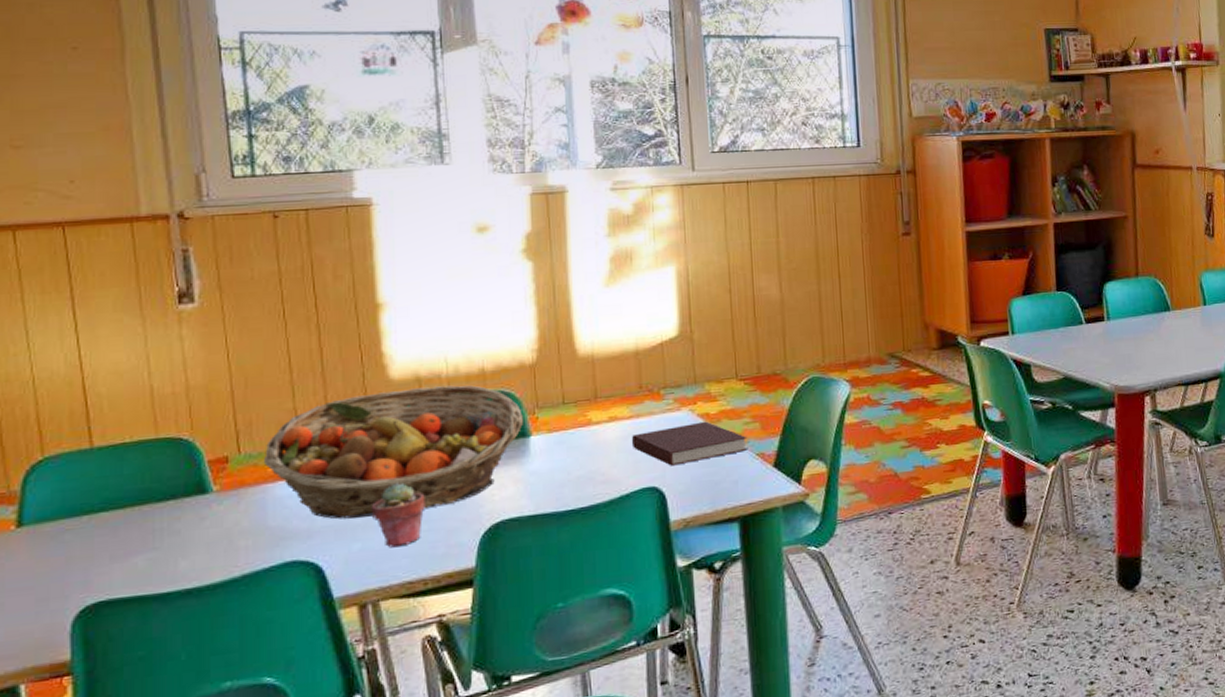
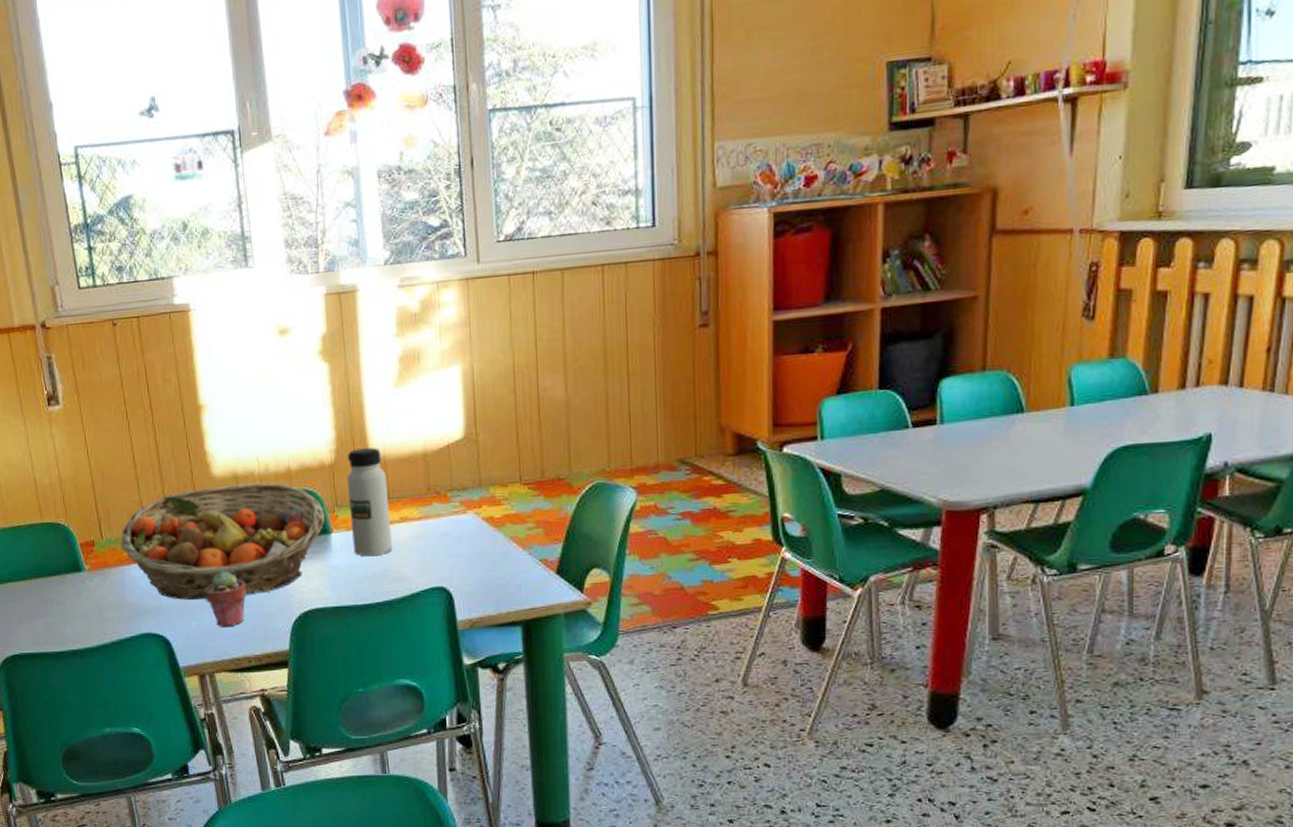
water bottle: none [550,346,601,459] -> present [347,448,393,556]
notebook: present [631,421,748,466] -> none [420,525,531,568]

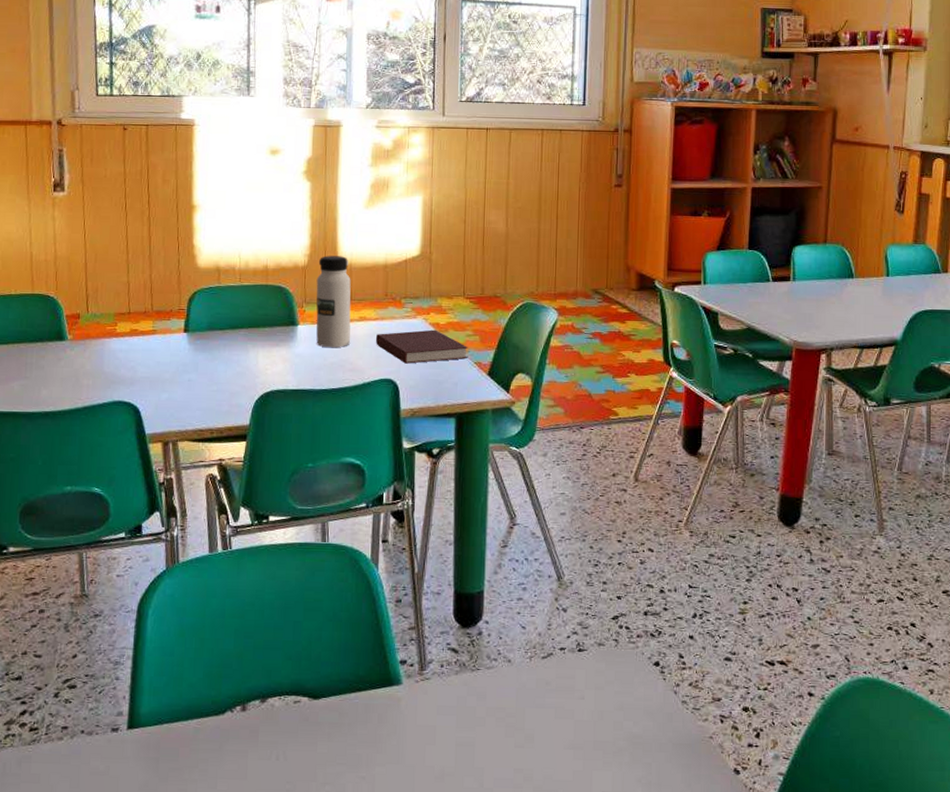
fruit basket: present [120,483,325,600] -> none [103,276,294,374]
potted succulent: present [203,571,247,628] -> none [176,350,216,401]
notebook: none [420,525,531,568] -> present [375,329,469,364]

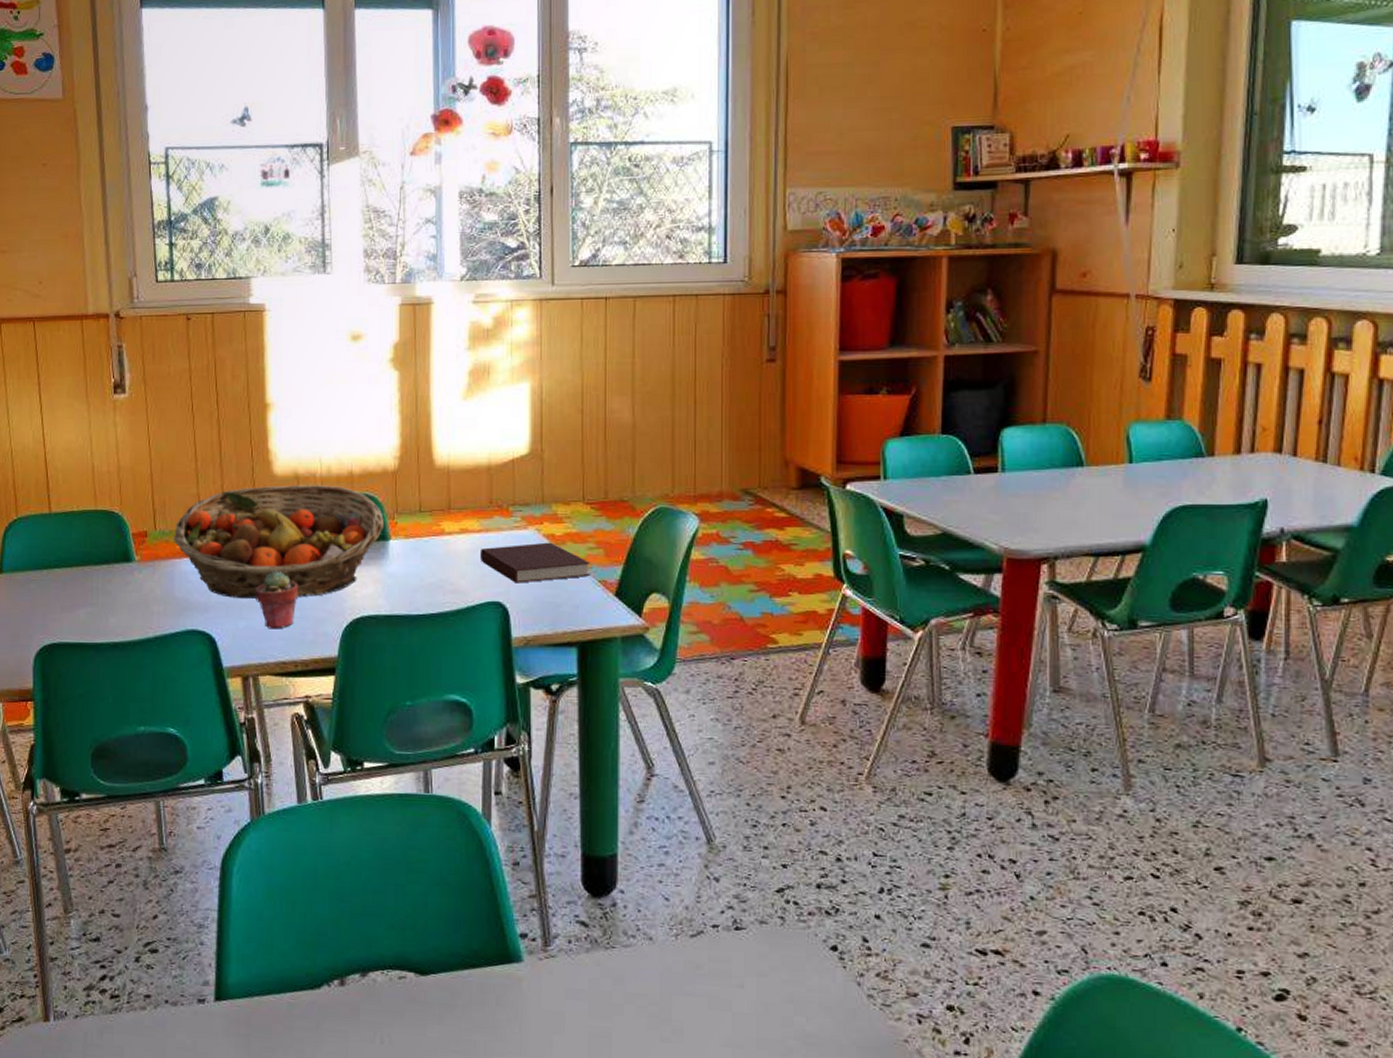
fruit basket: none [103,276,294,374] -> present [173,485,384,598]
potted succulent: none [176,350,216,401] -> present [254,571,299,629]
water bottle: present [316,255,351,347] -> none [409,457,451,565]

